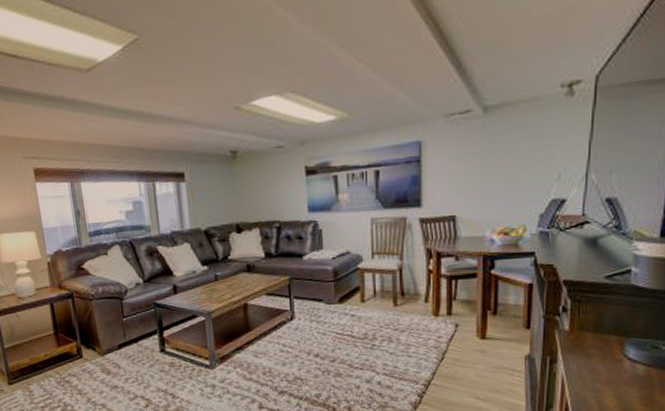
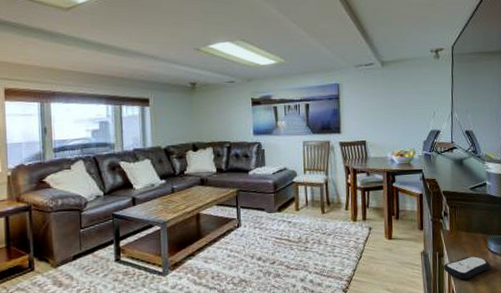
remote control: none [555,363,625,391] -> present [443,255,490,279]

